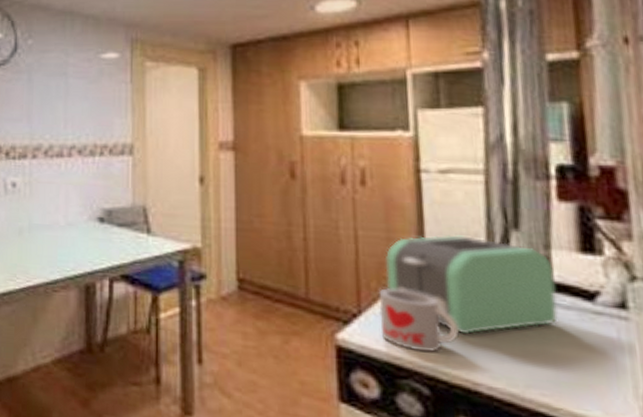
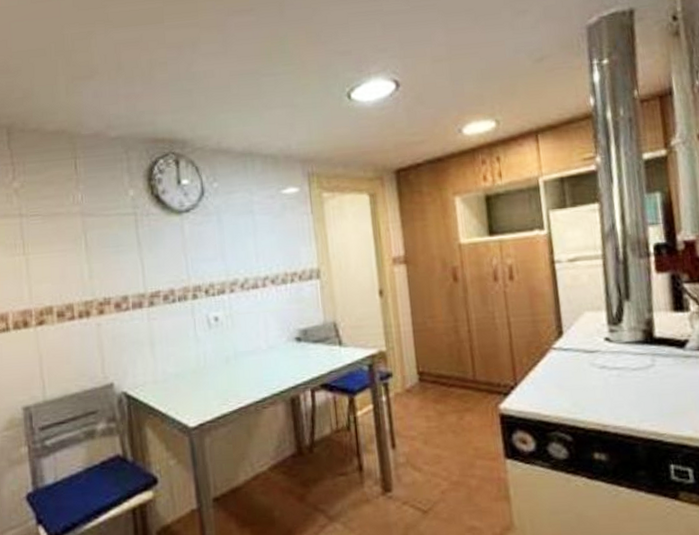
mug: present [378,287,460,353] -> none [529,360,592,408]
toaster: present [386,234,558,335] -> none [533,310,660,389]

